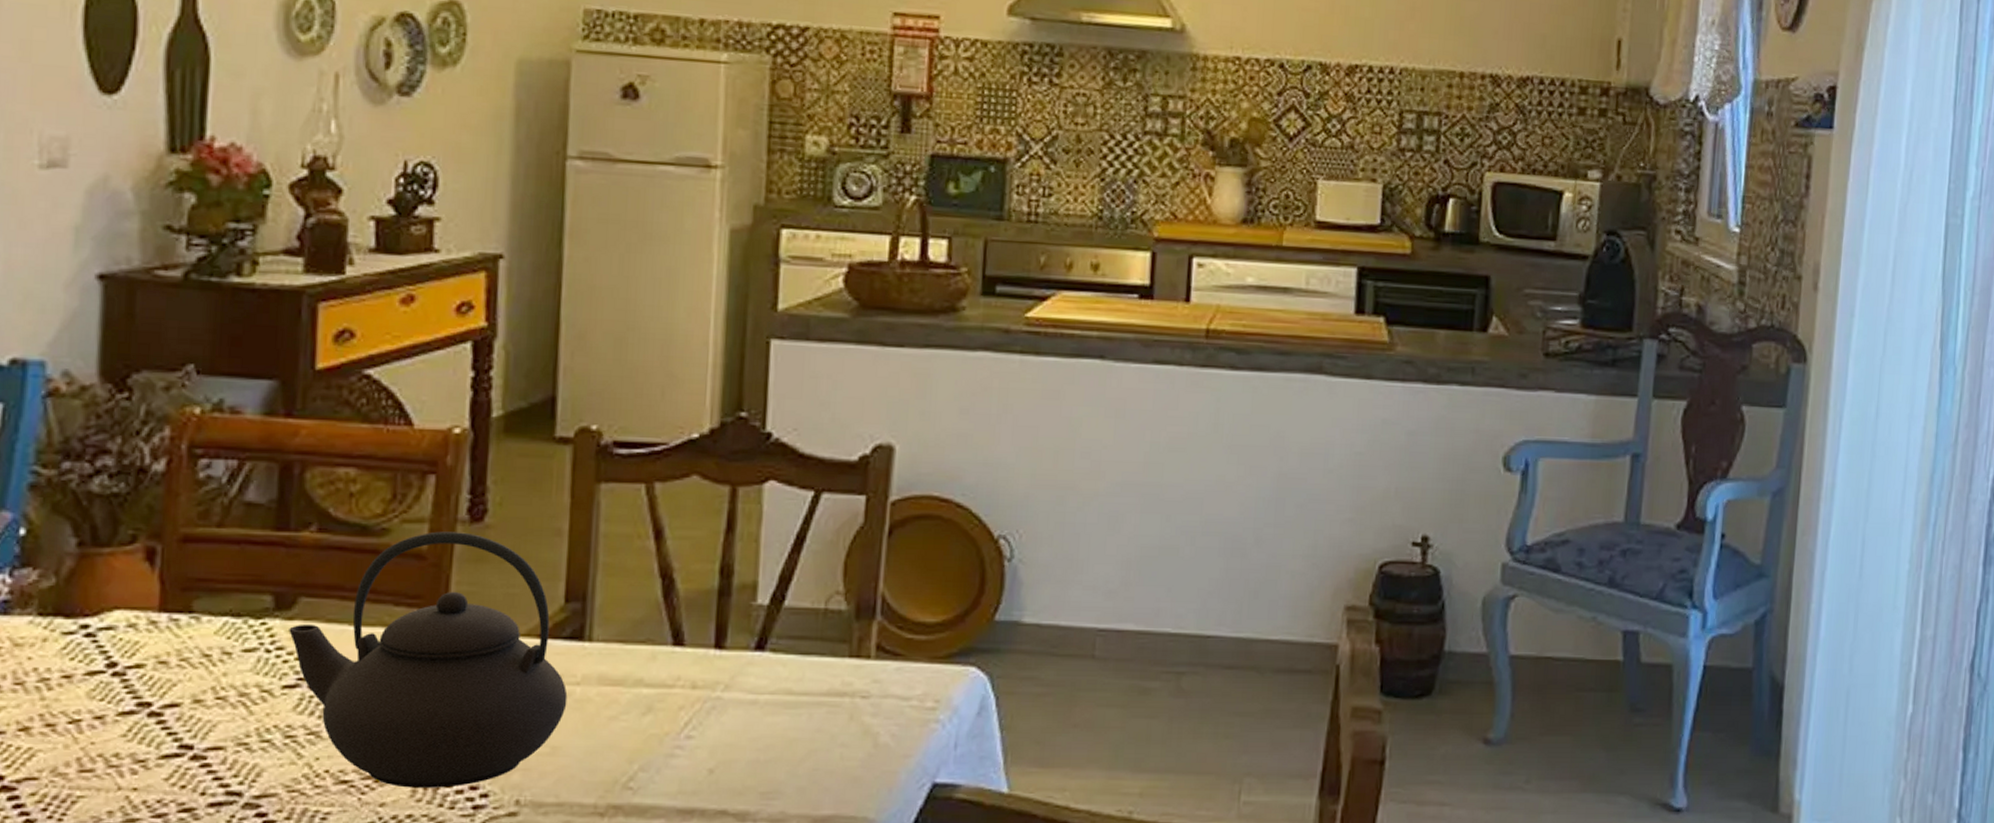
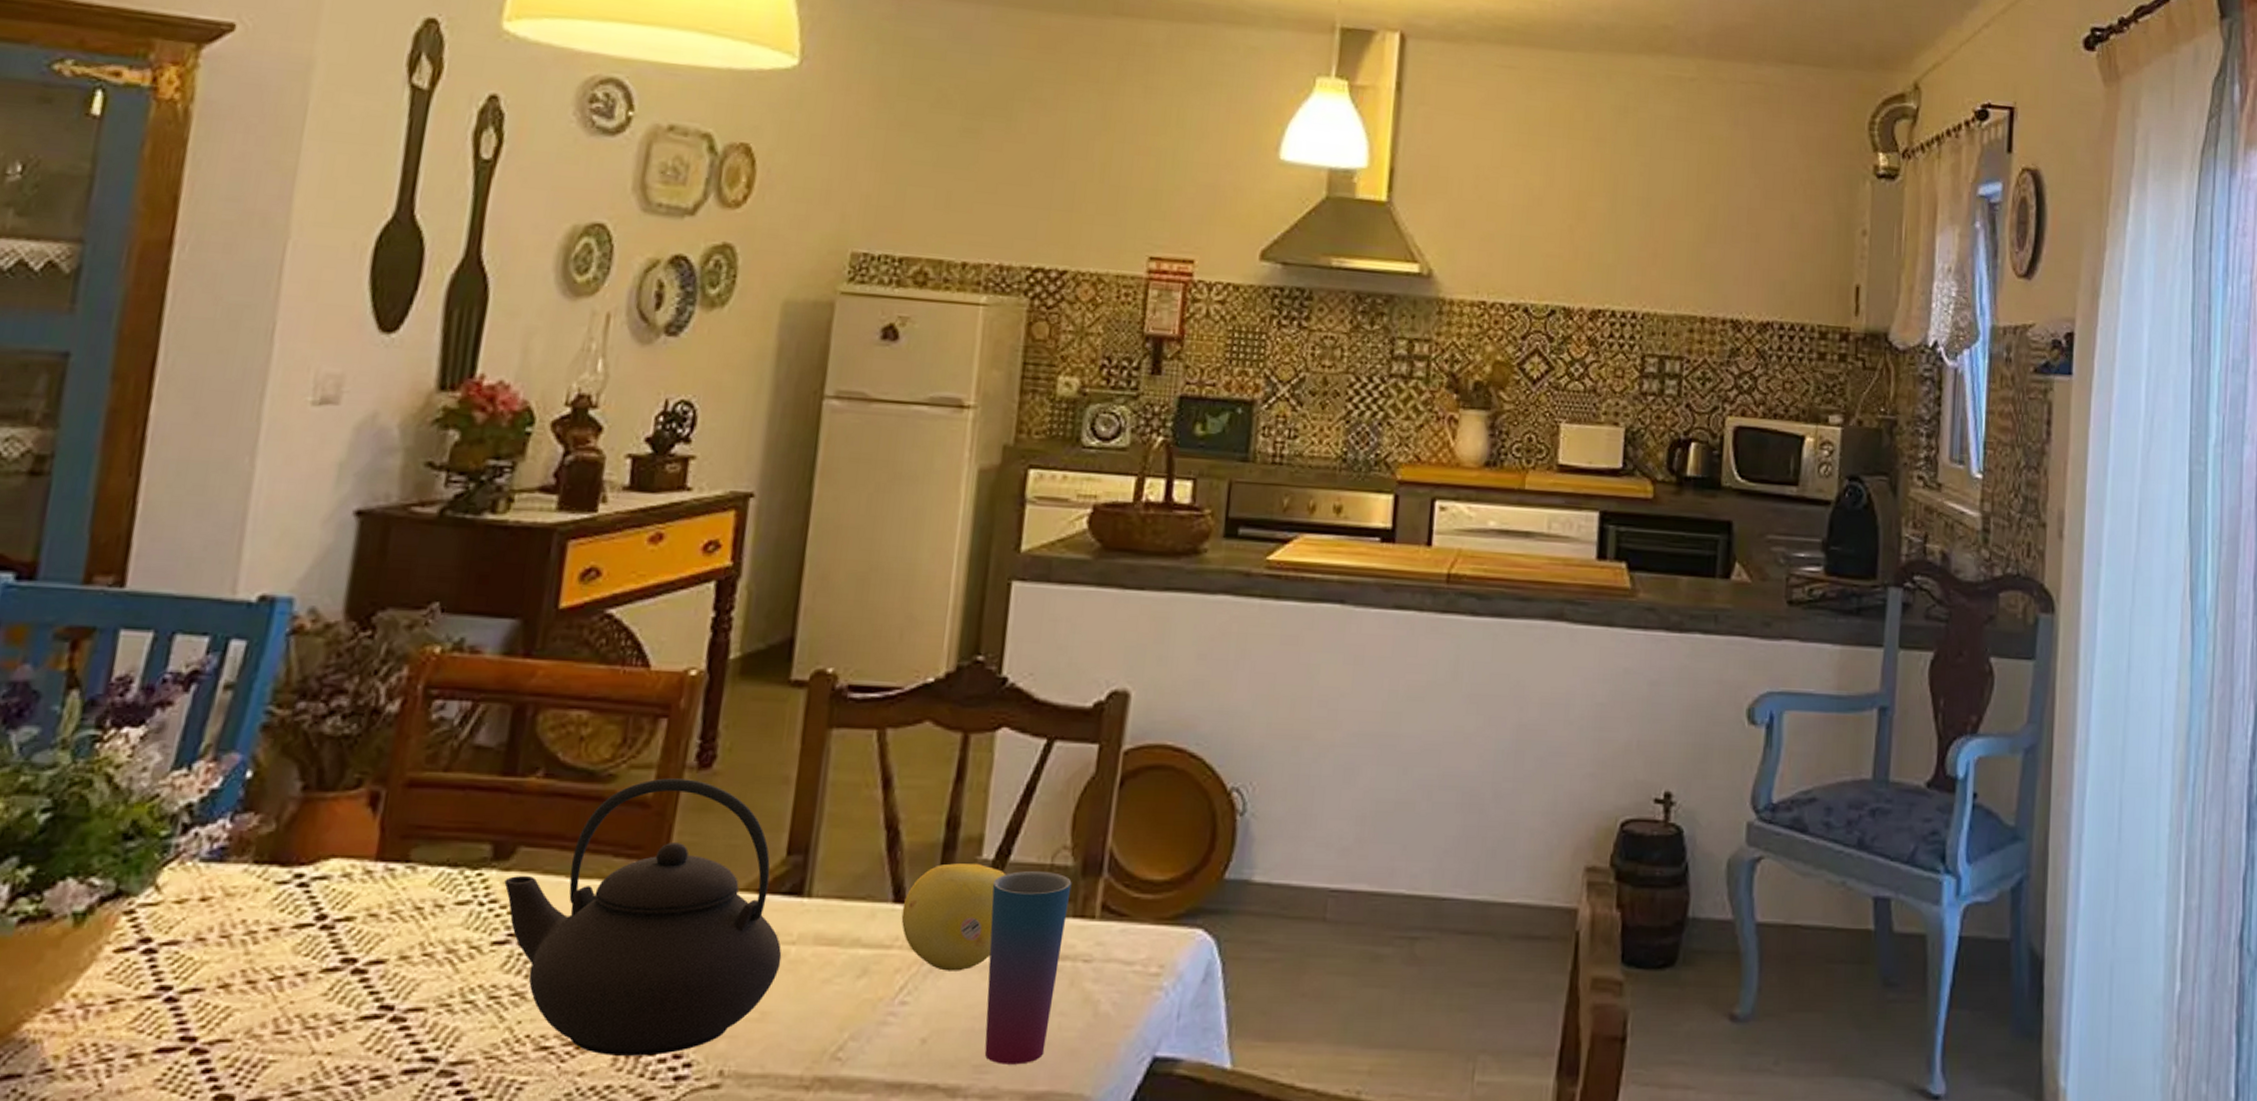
fruit: none [681,608,782,708] -> present [901,863,1006,971]
cup: none [768,615,846,791] -> present [984,871,1072,1065]

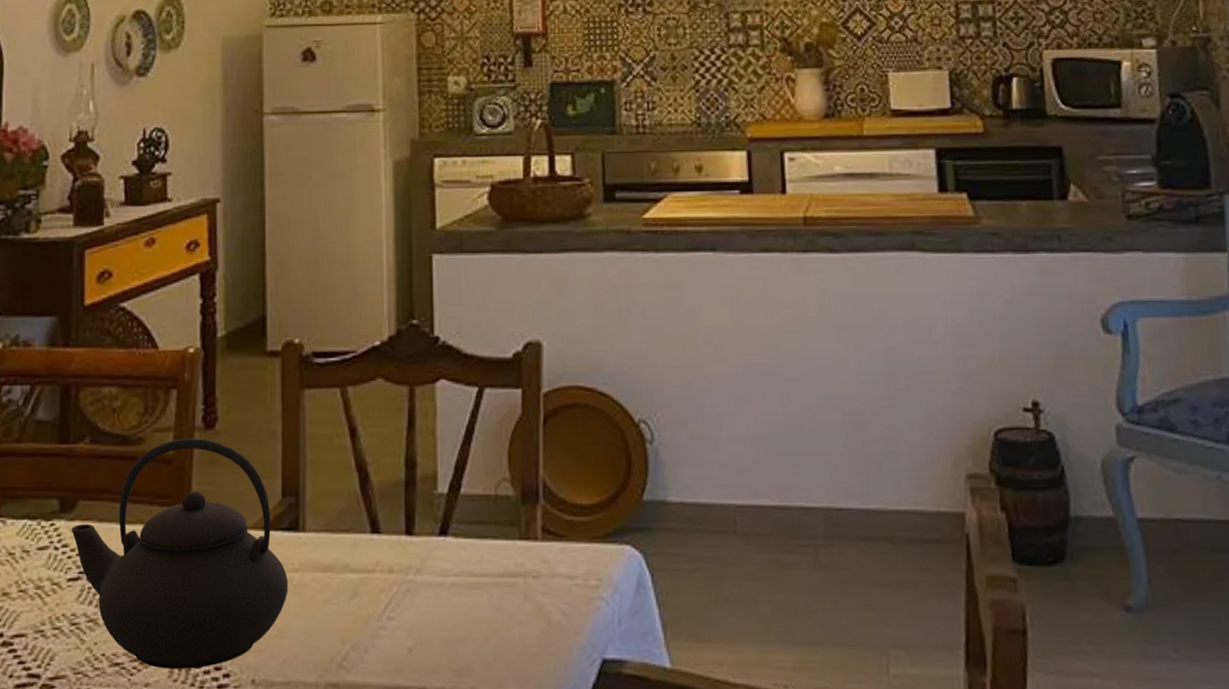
fruit: present [901,863,1006,971] -> none [379,496,460,590]
cup: present [984,871,1072,1065] -> none [449,501,515,669]

